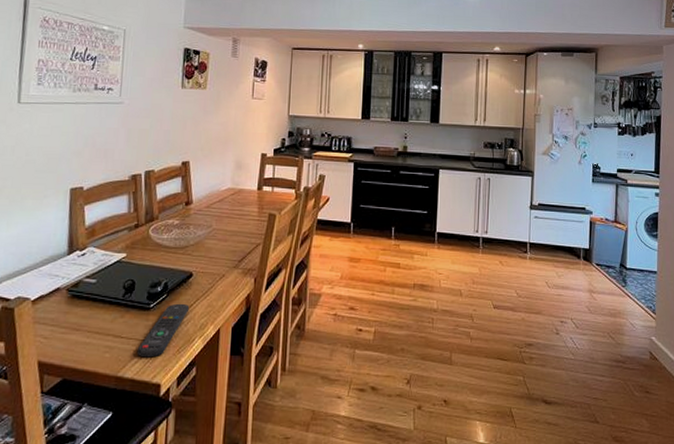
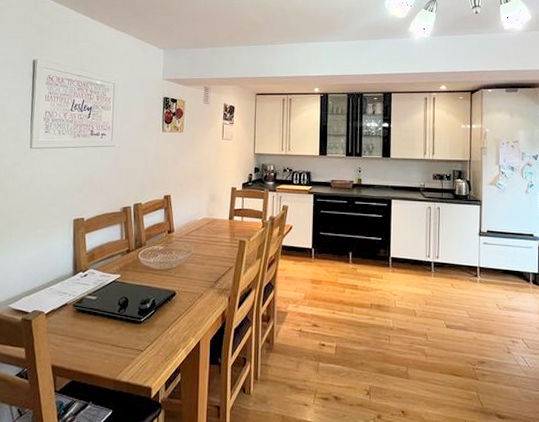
remote control: present [136,303,190,358] -> none [131,318,174,365]

